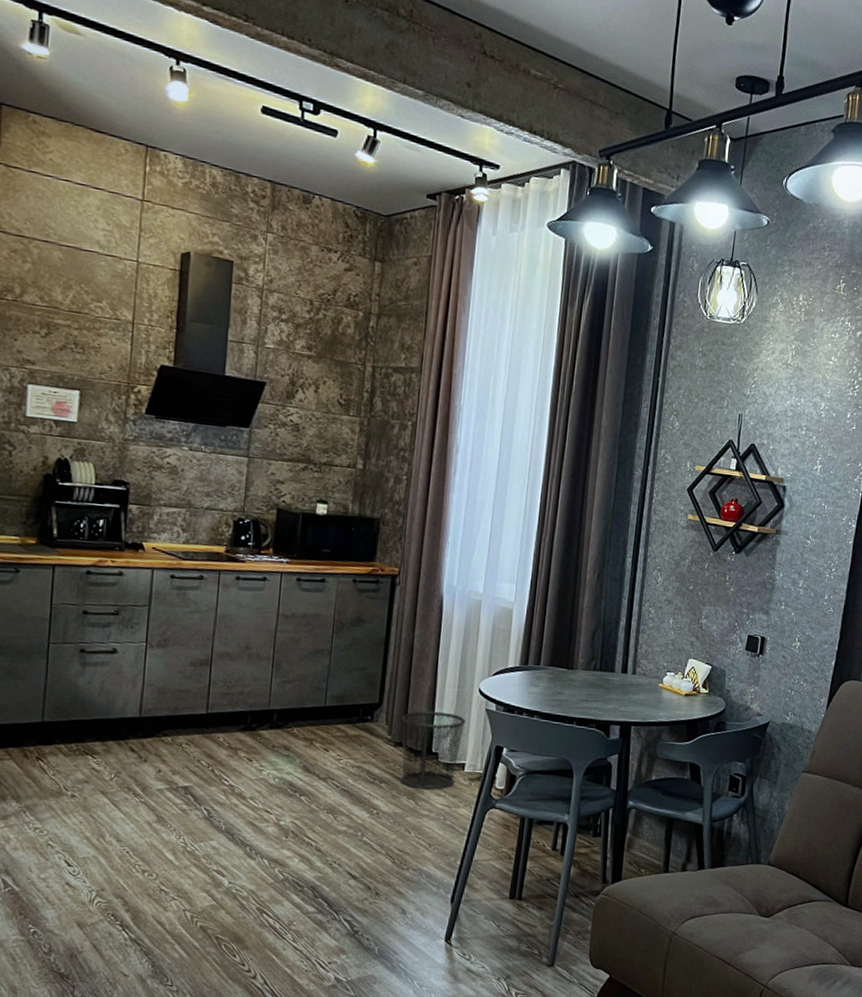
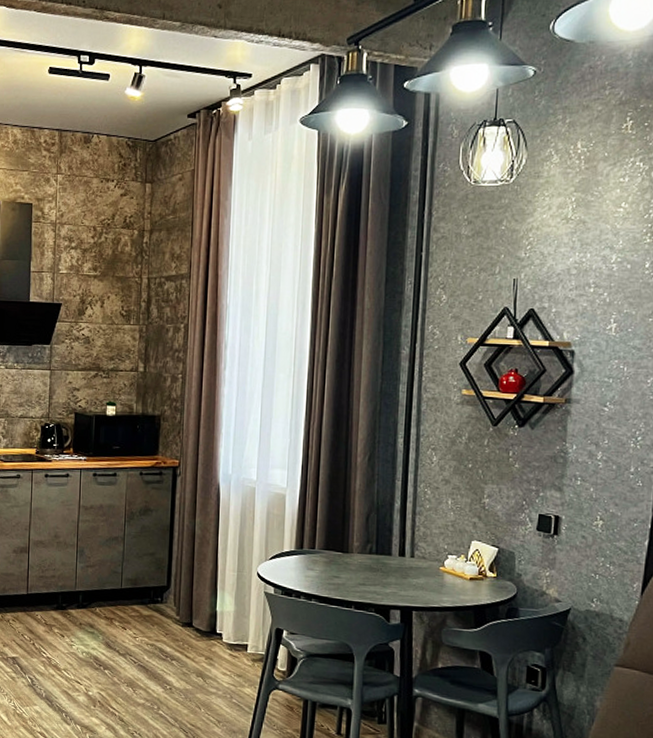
waste bin: present [400,711,466,790] -> none [188,593,247,669]

